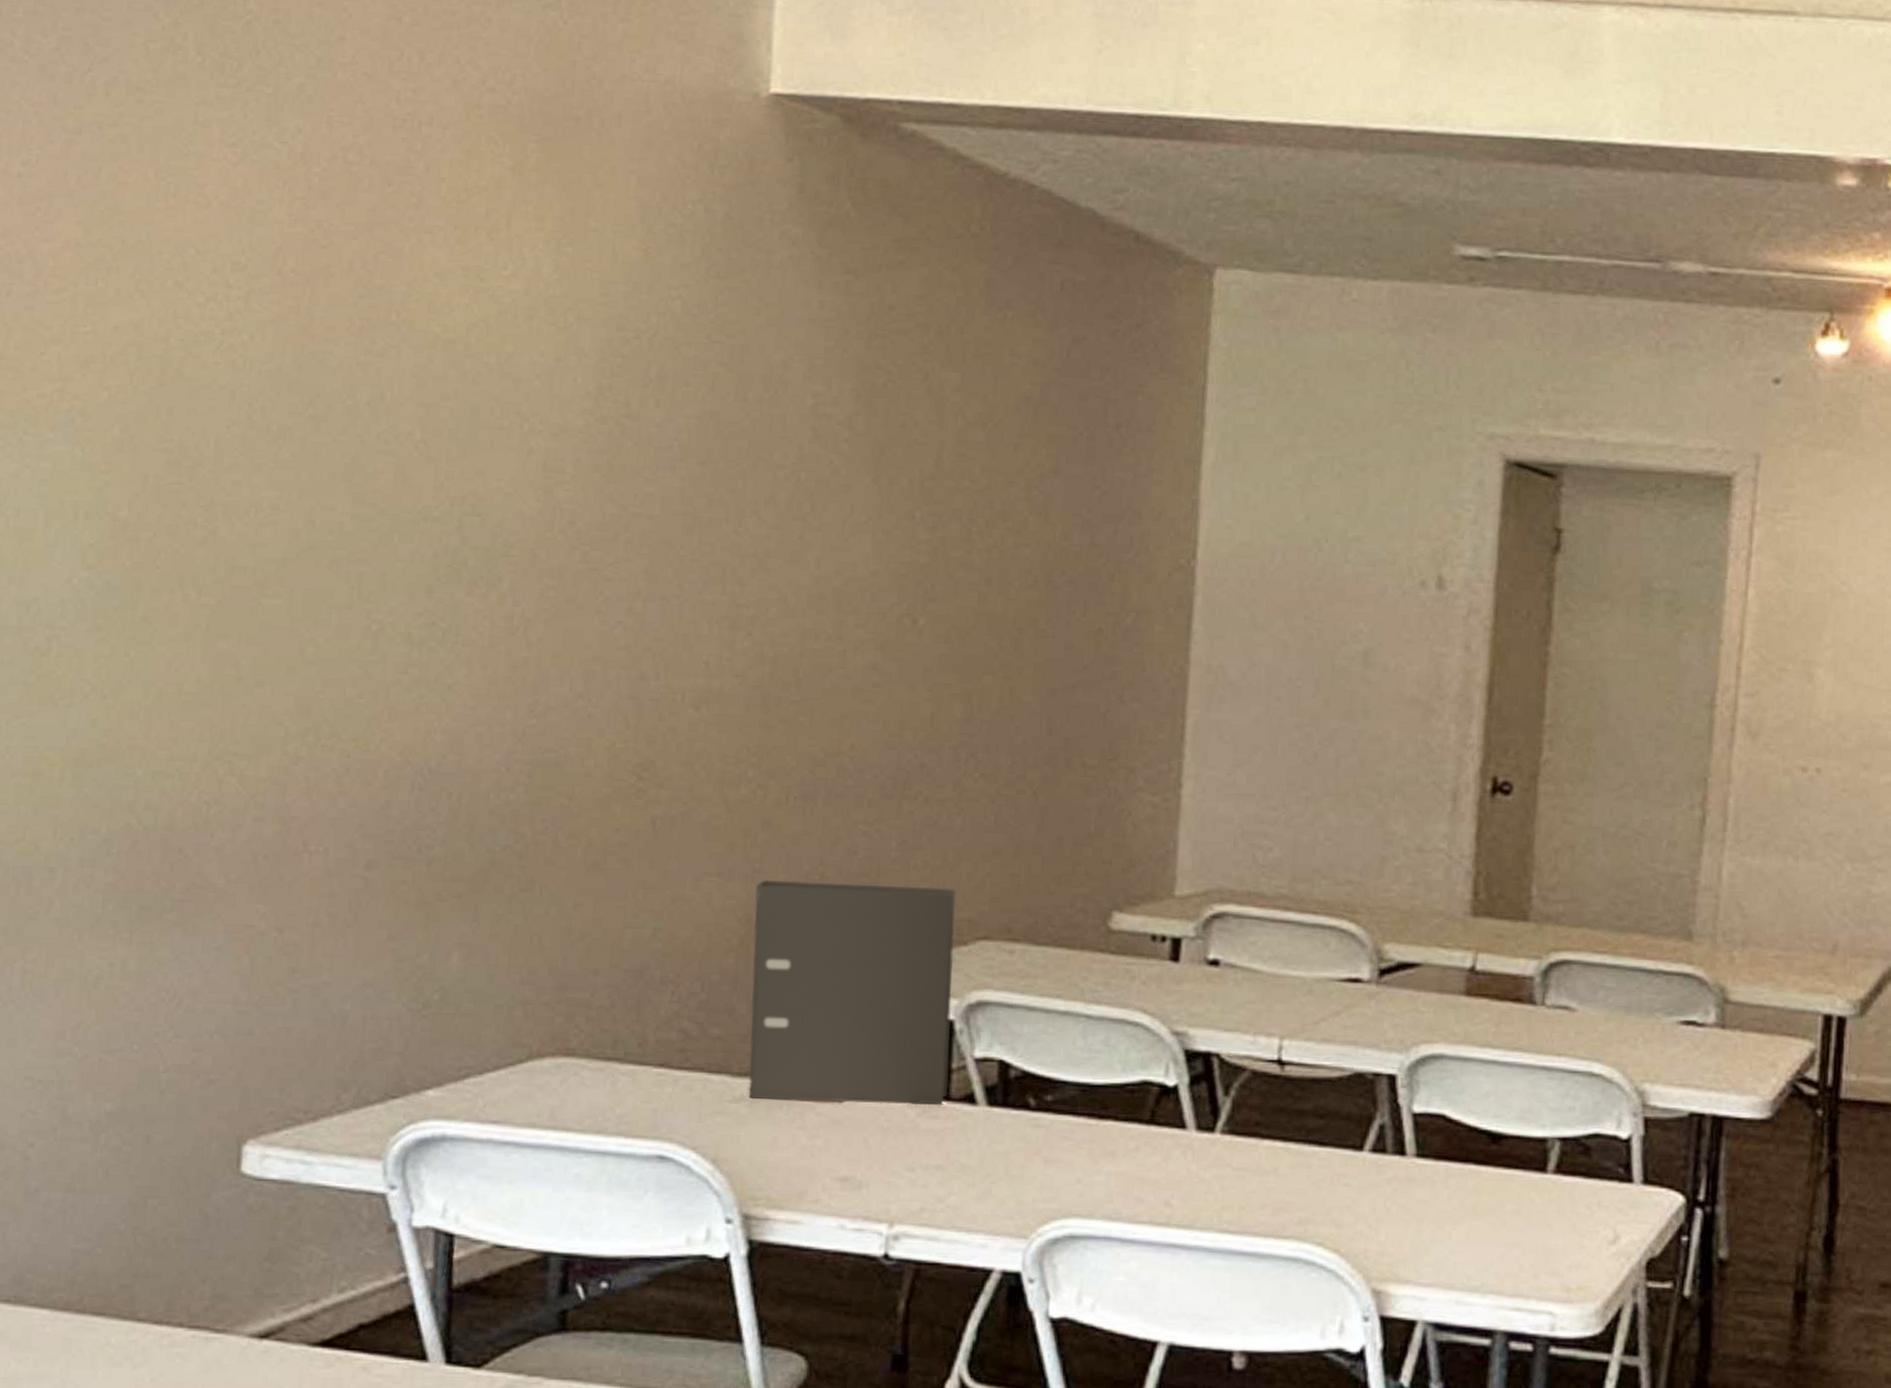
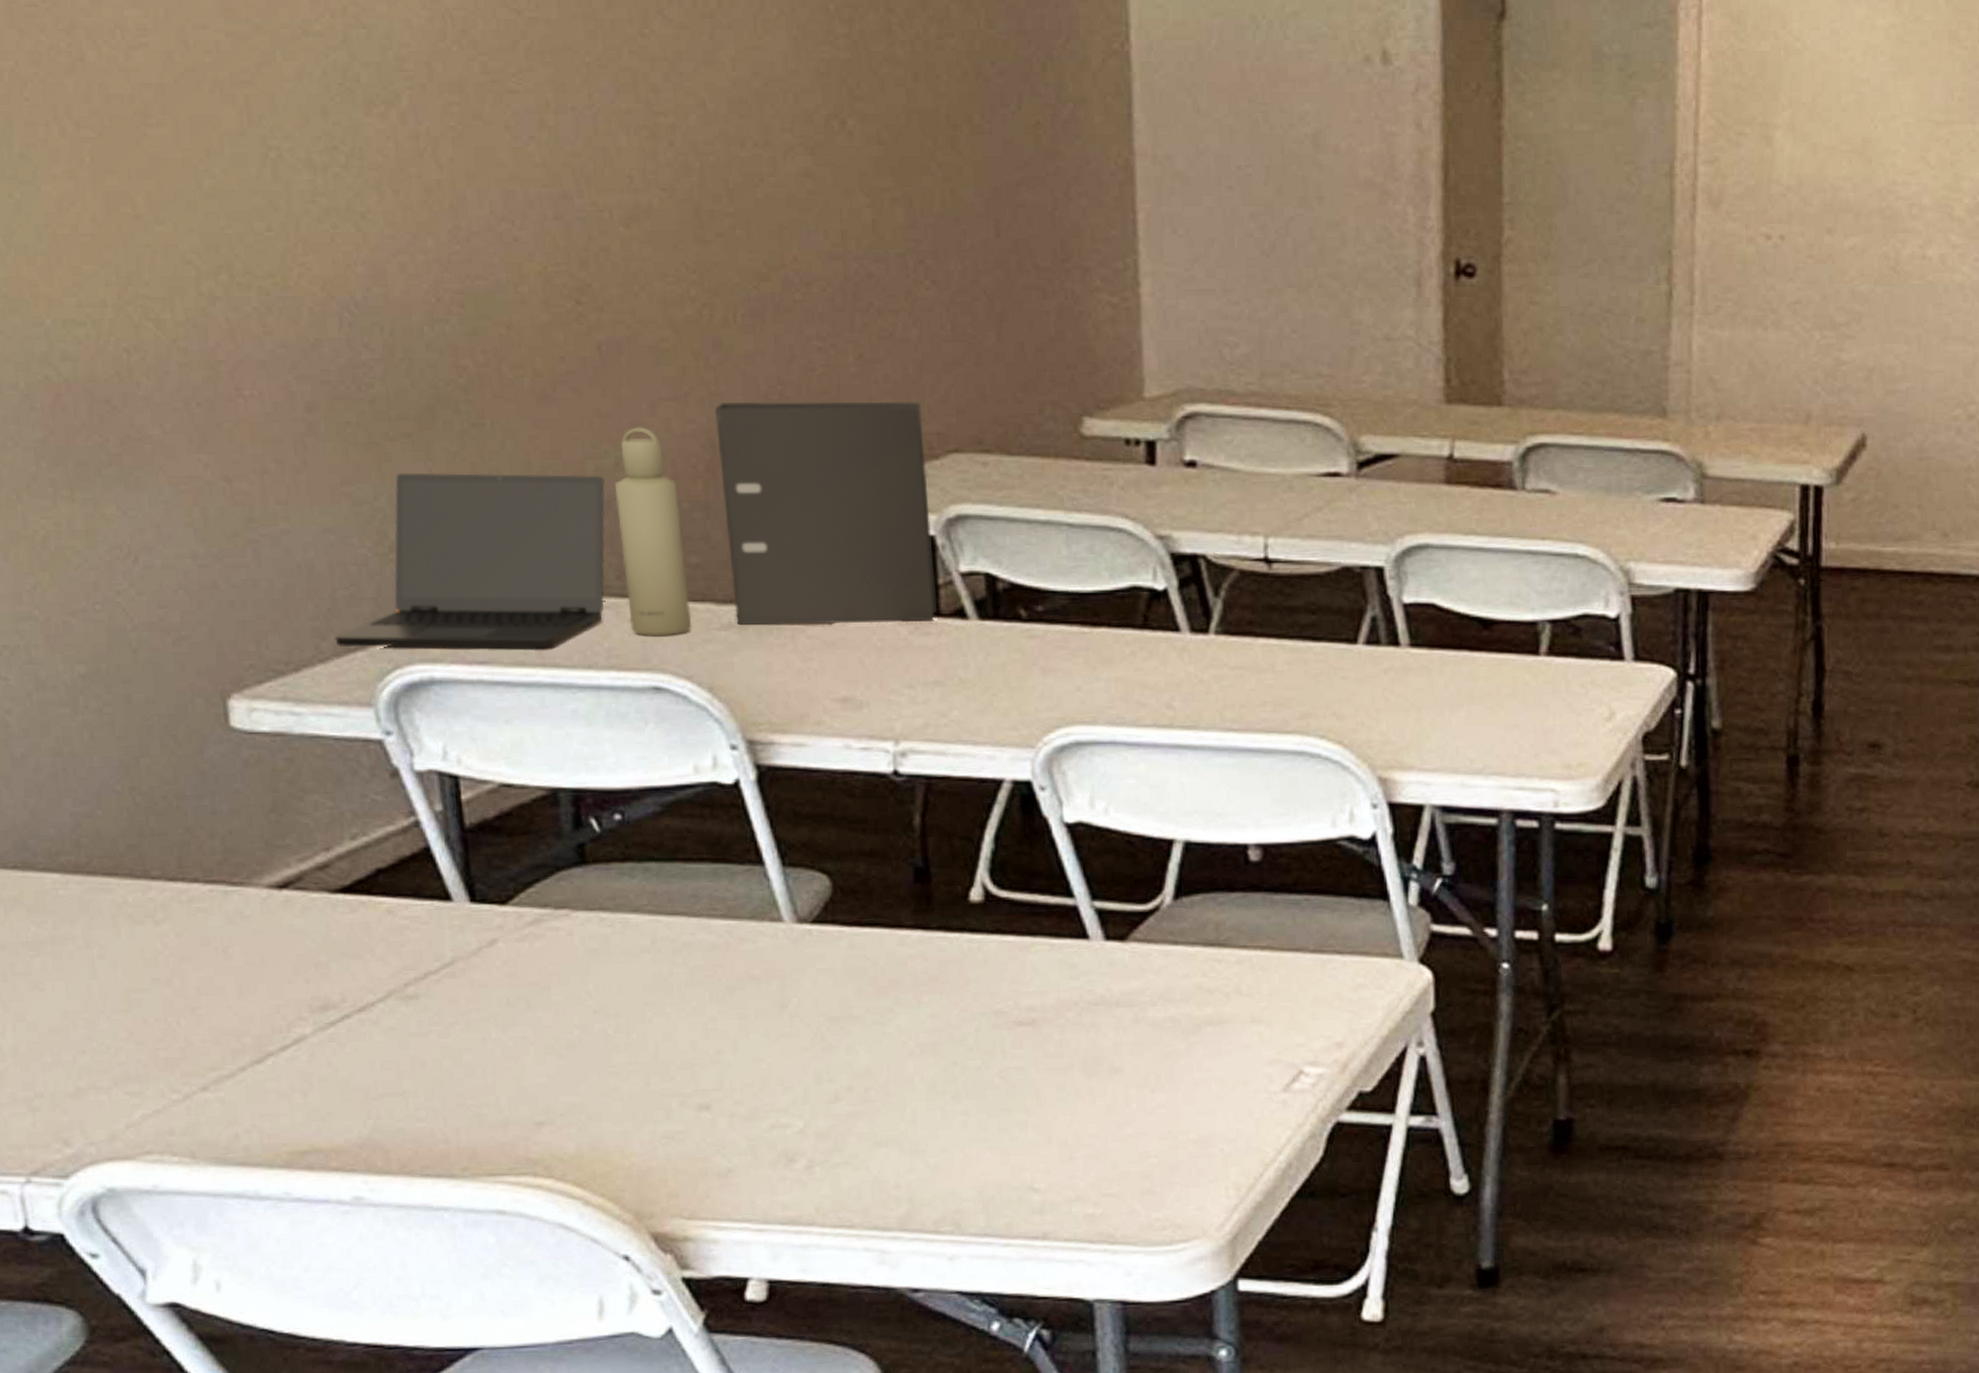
laptop: none [356,932,640,1111] -> present [335,472,605,649]
bottle: none [644,899,709,1105] -> present [615,427,691,636]

